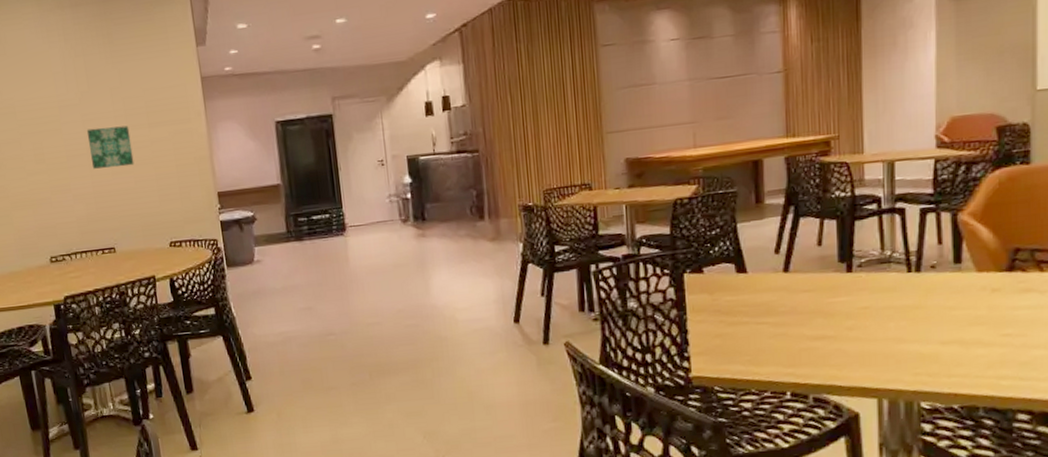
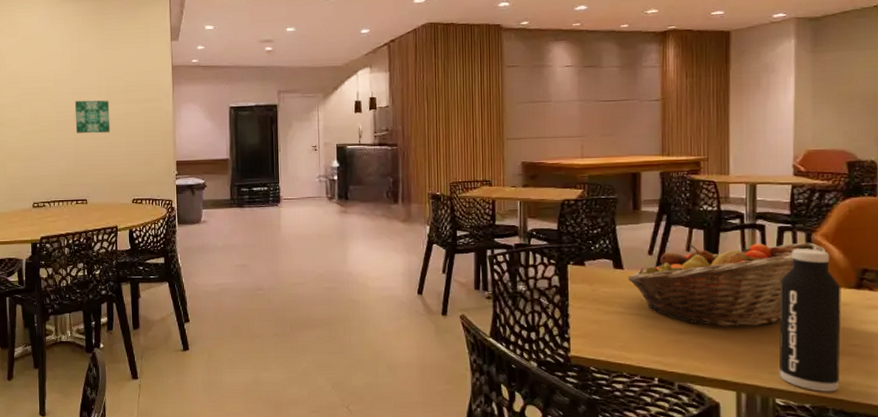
fruit basket: none [752,223,974,328] -> present [627,242,826,327]
water bottle: none [923,230,992,390] -> present [779,248,841,392]

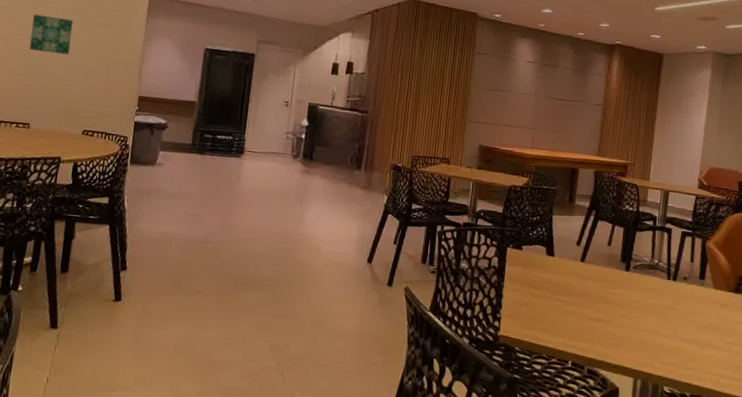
fruit basket: present [627,242,826,327] -> none [557,240,716,320]
water bottle: present [779,248,841,392] -> none [669,252,724,383]

